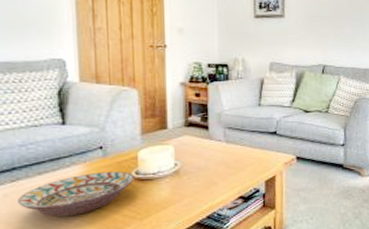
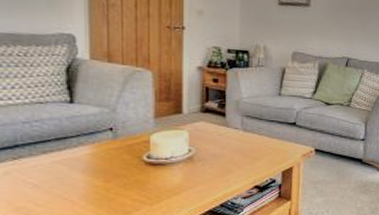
decorative bowl: present [16,171,136,217] -> none [18,154,147,198]

